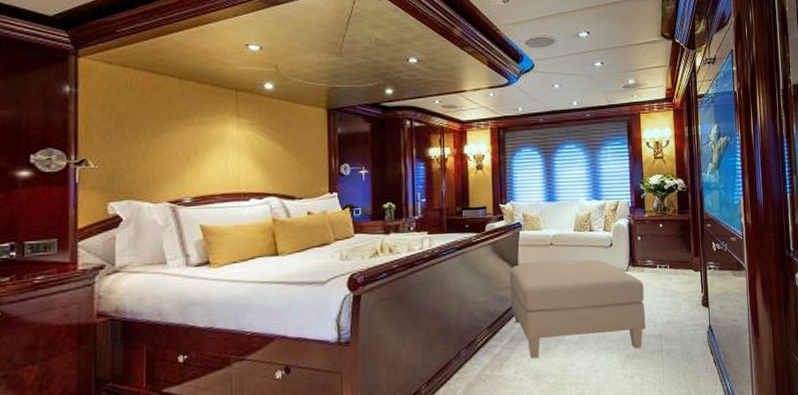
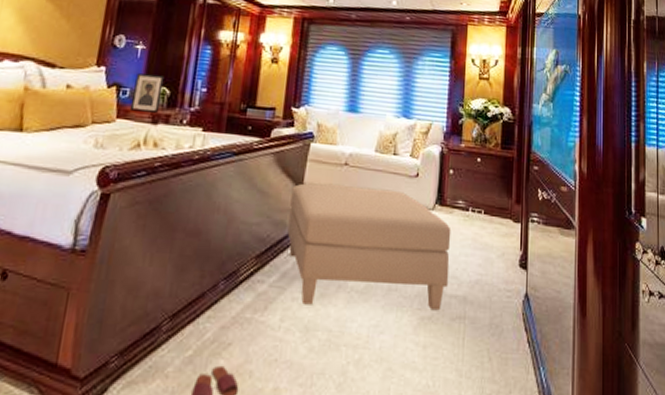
picture frame: none [364,193,389,226] -> present [129,73,165,113]

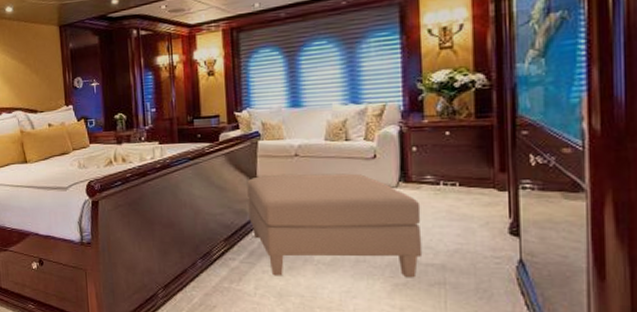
picture frame: present [129,73,165,113] -> none [97,104,120,136]

